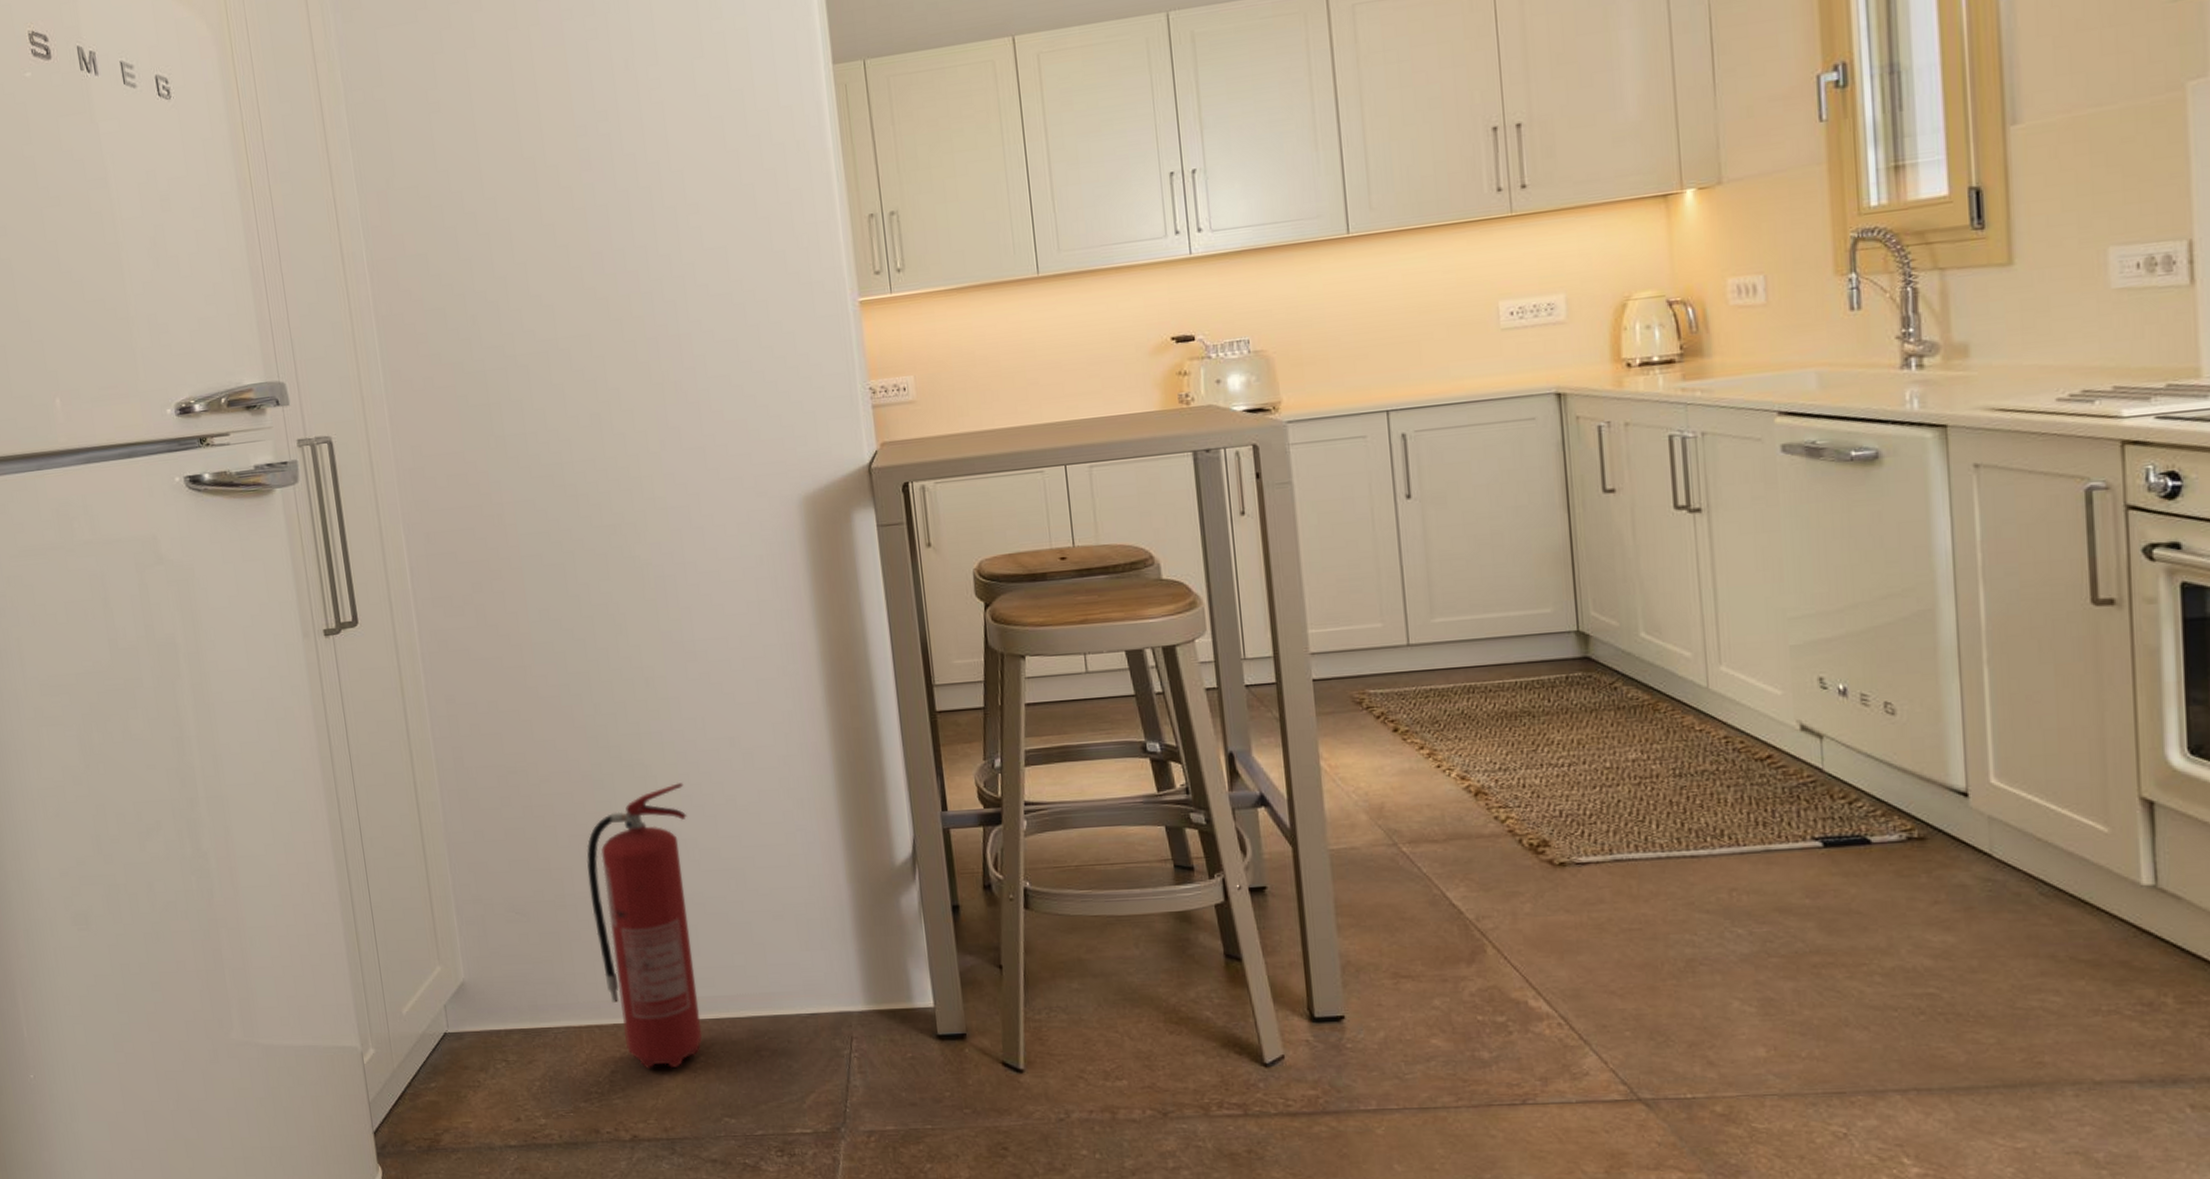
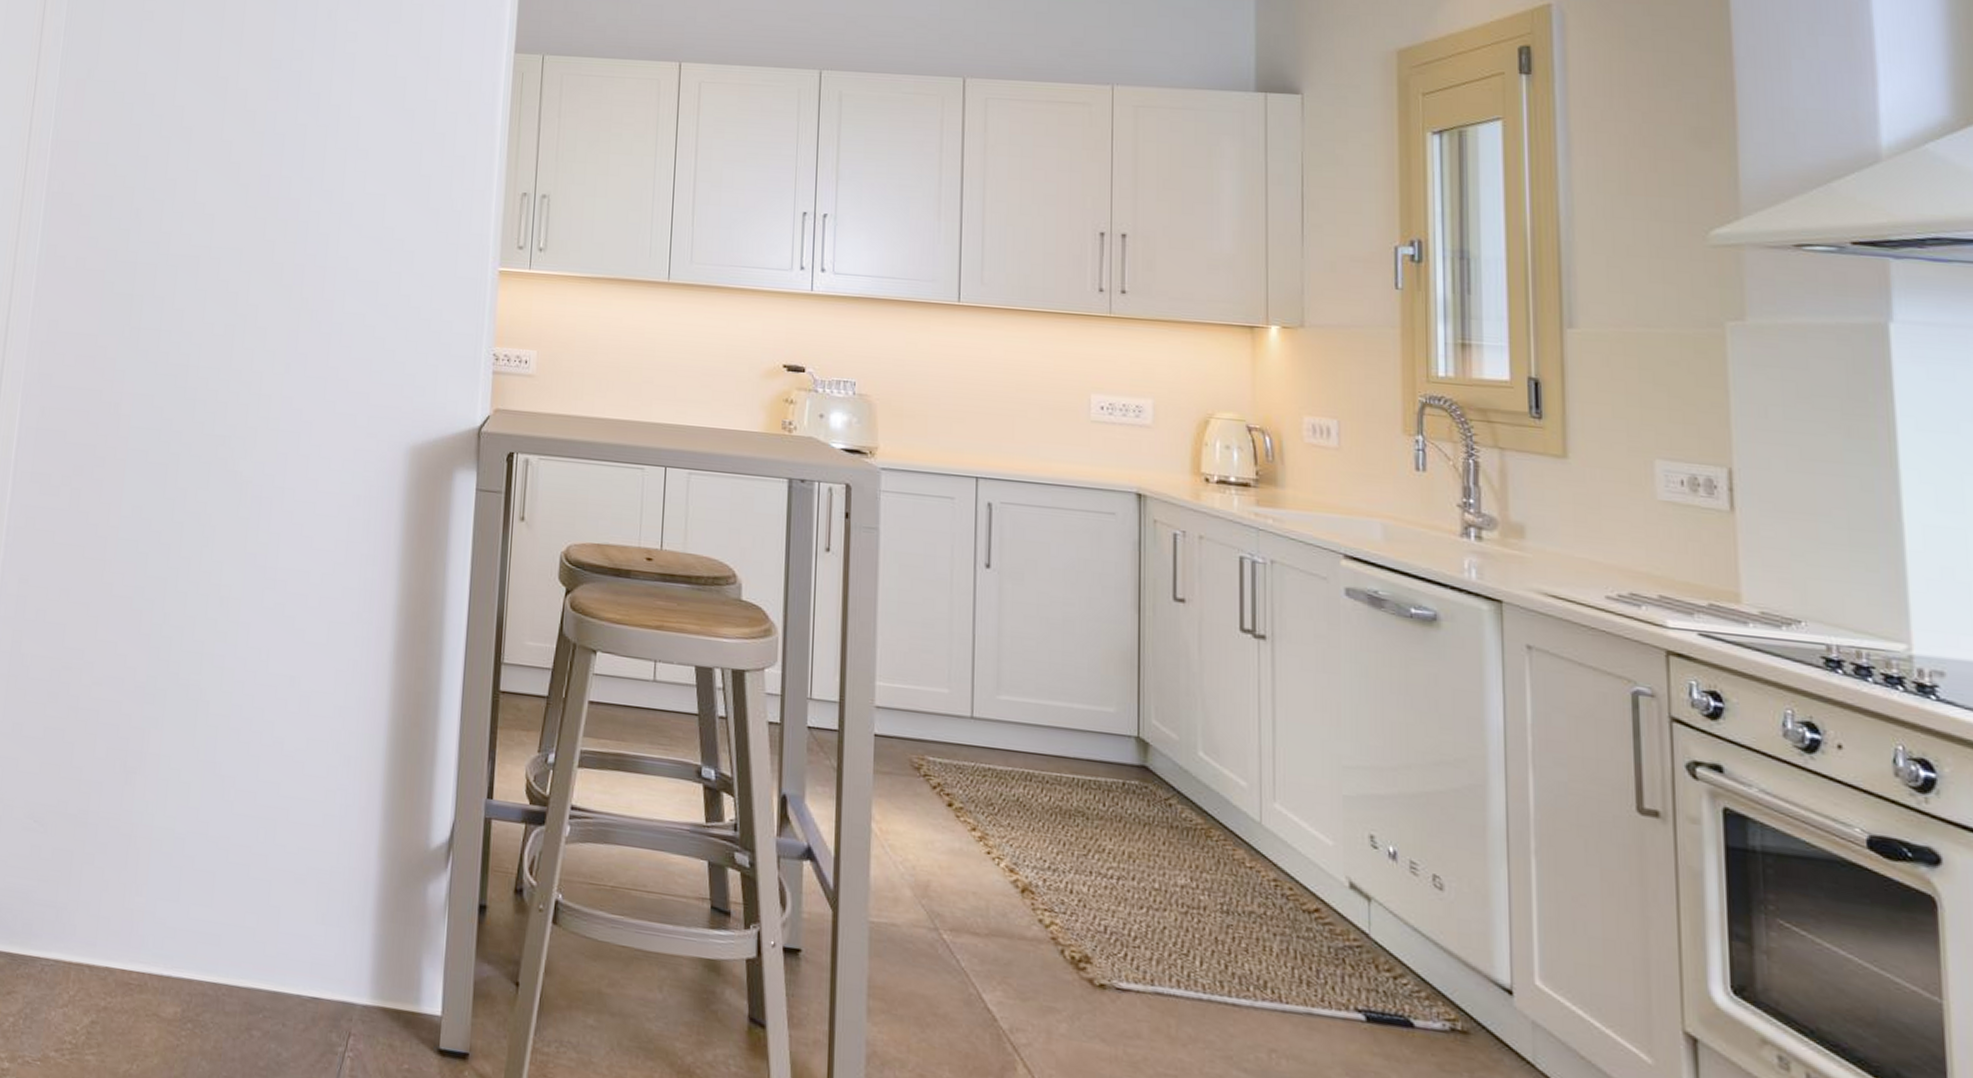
fire extinguisher: present [586,783,702,1068] -> none [108,713,235,1031]

